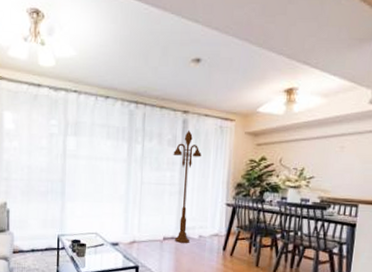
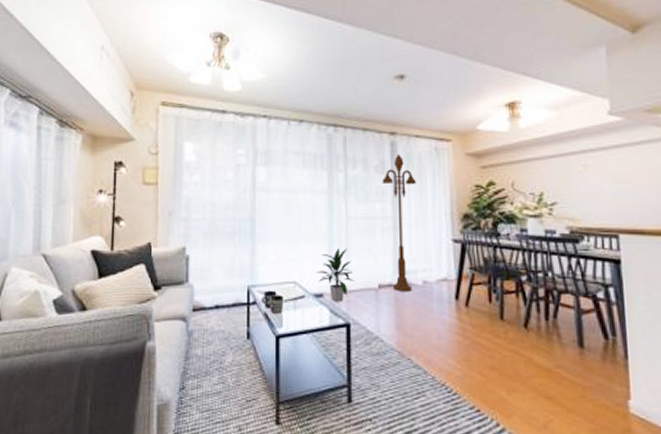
indoor plant: none [114,208,144,250] -> present [316,249,354,302]

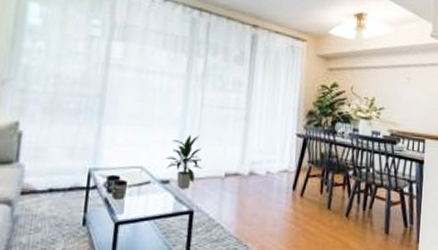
floor lamp: present [382,153,416,293] -> none [239,46,271,182]

